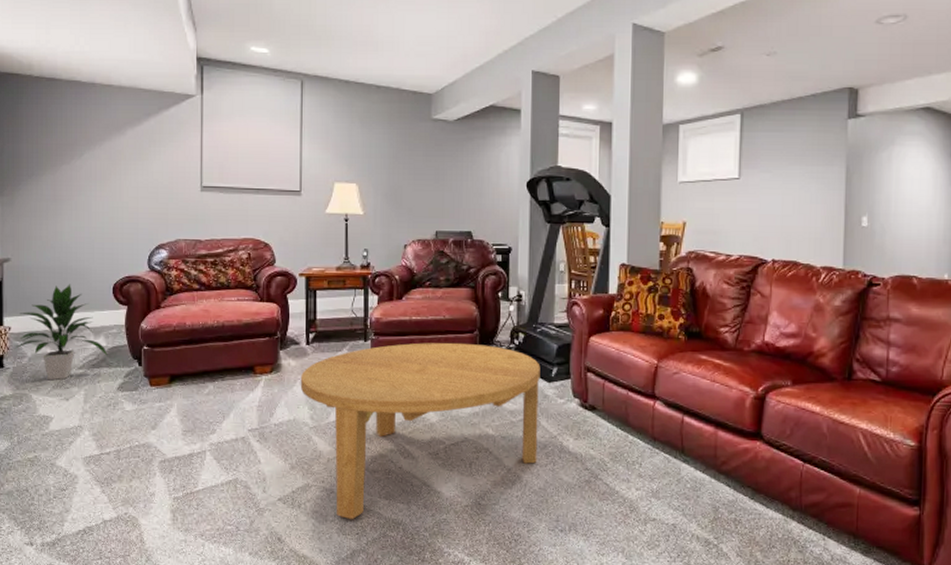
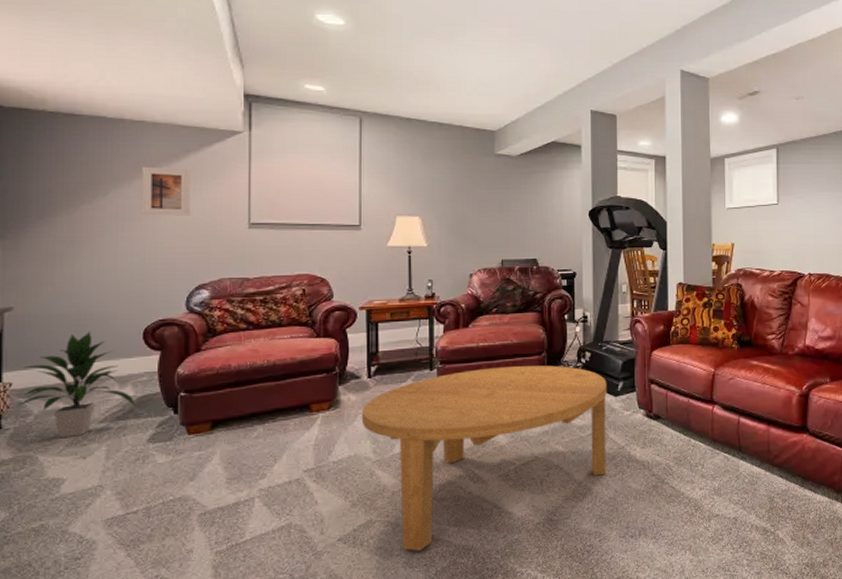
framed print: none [110,129,151,177] -> present [141,166,191,216]

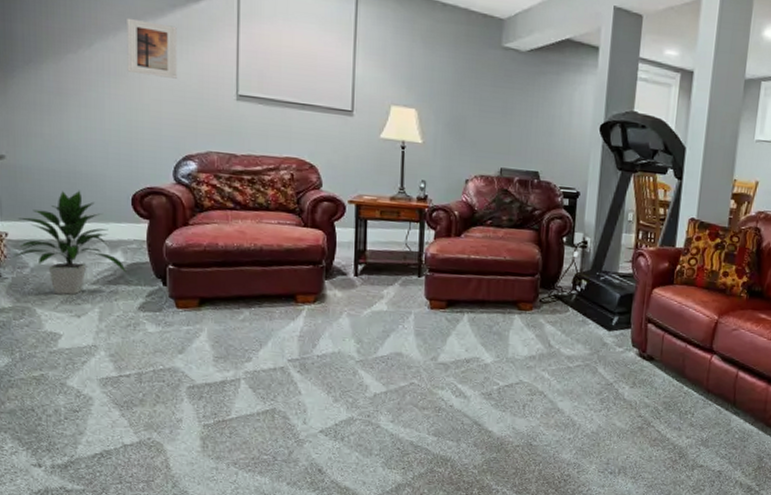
coffee table: present [361,365,607,551] -> none [346,282,601,454]

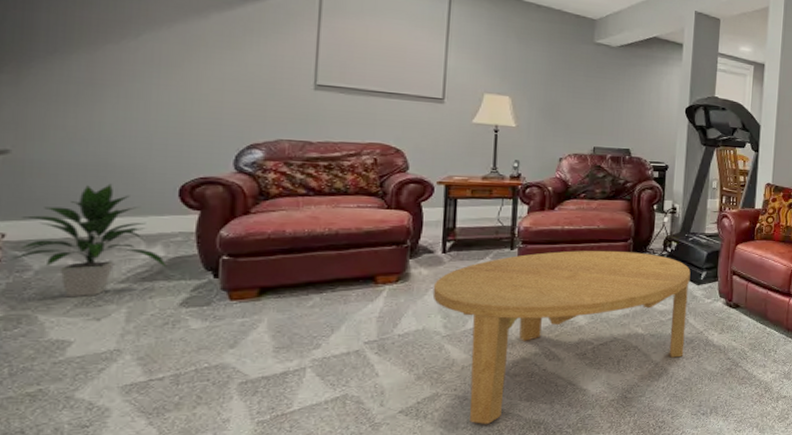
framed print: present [127,17,177,79] -> none [183,10,247,69]
coffee table: none [346,282,601,454] -> present [432,250,691,424]

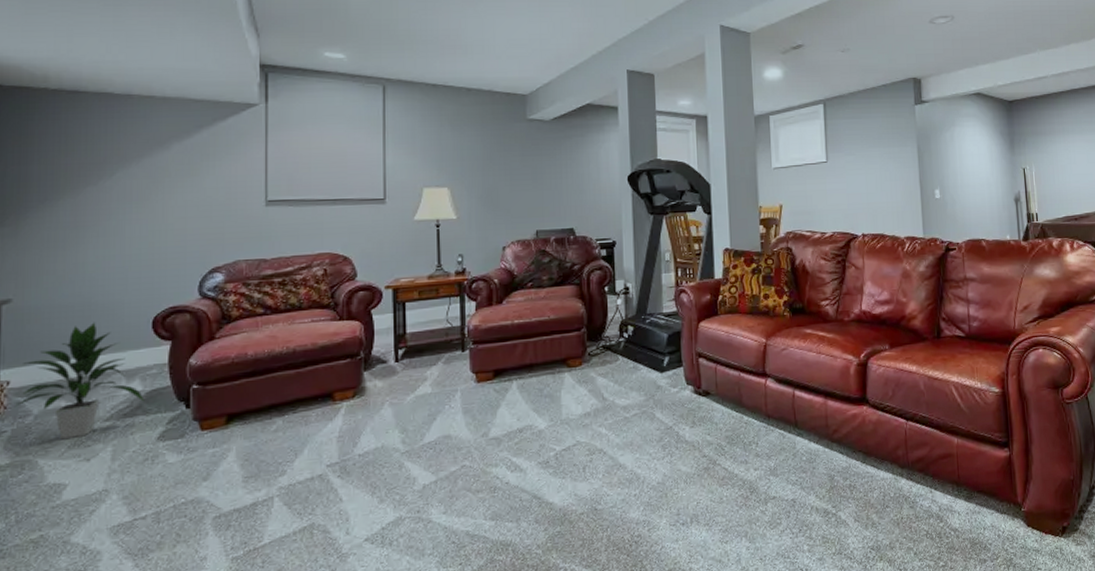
coffee table: present [432,250,691,424] -> none [388,341,654,549]

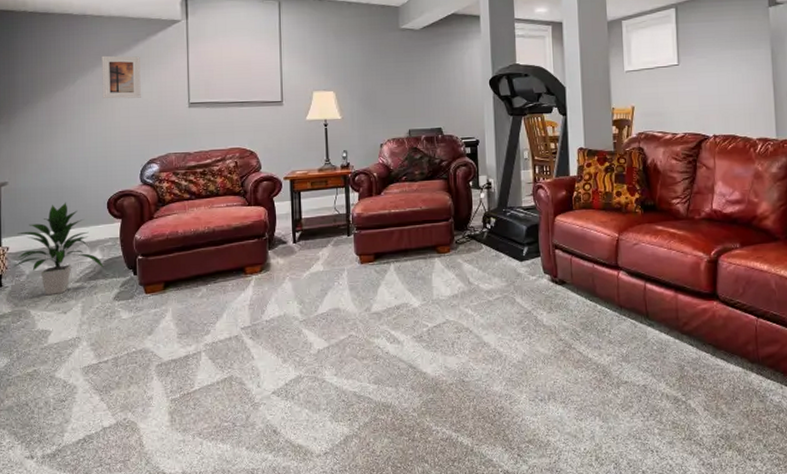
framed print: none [150,143,203,196] -> present [101,55,141,99]

